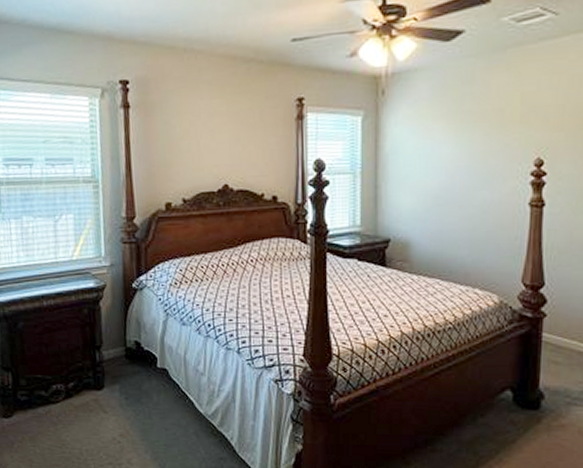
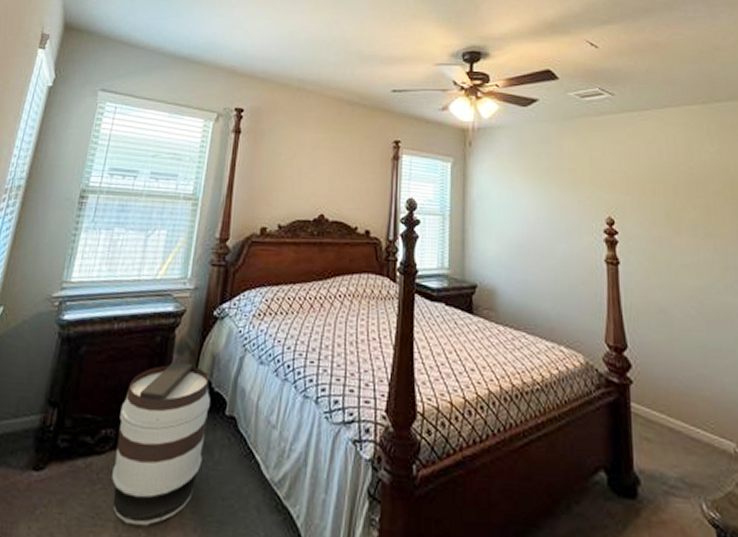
barrel: none [65,329,143,452] -> present [112,362,210,527]

